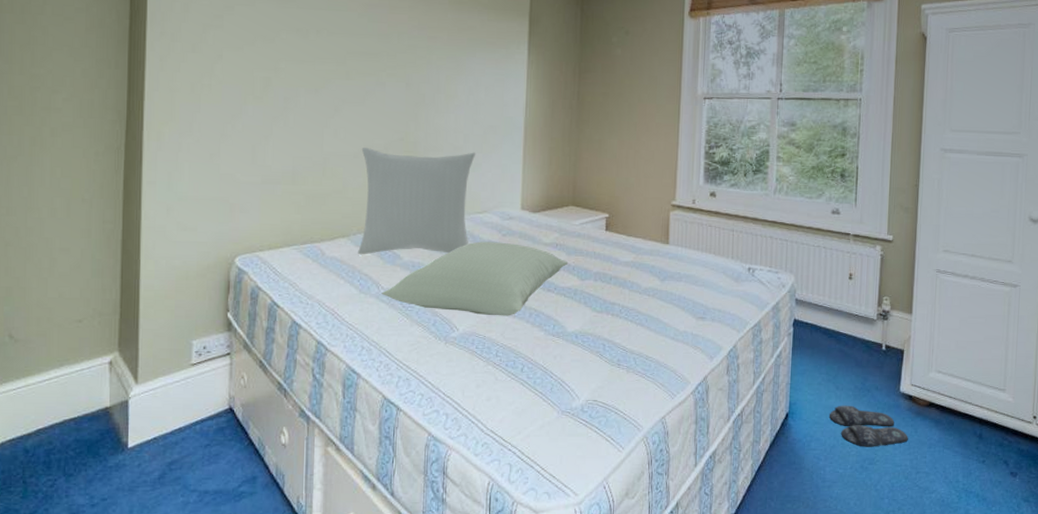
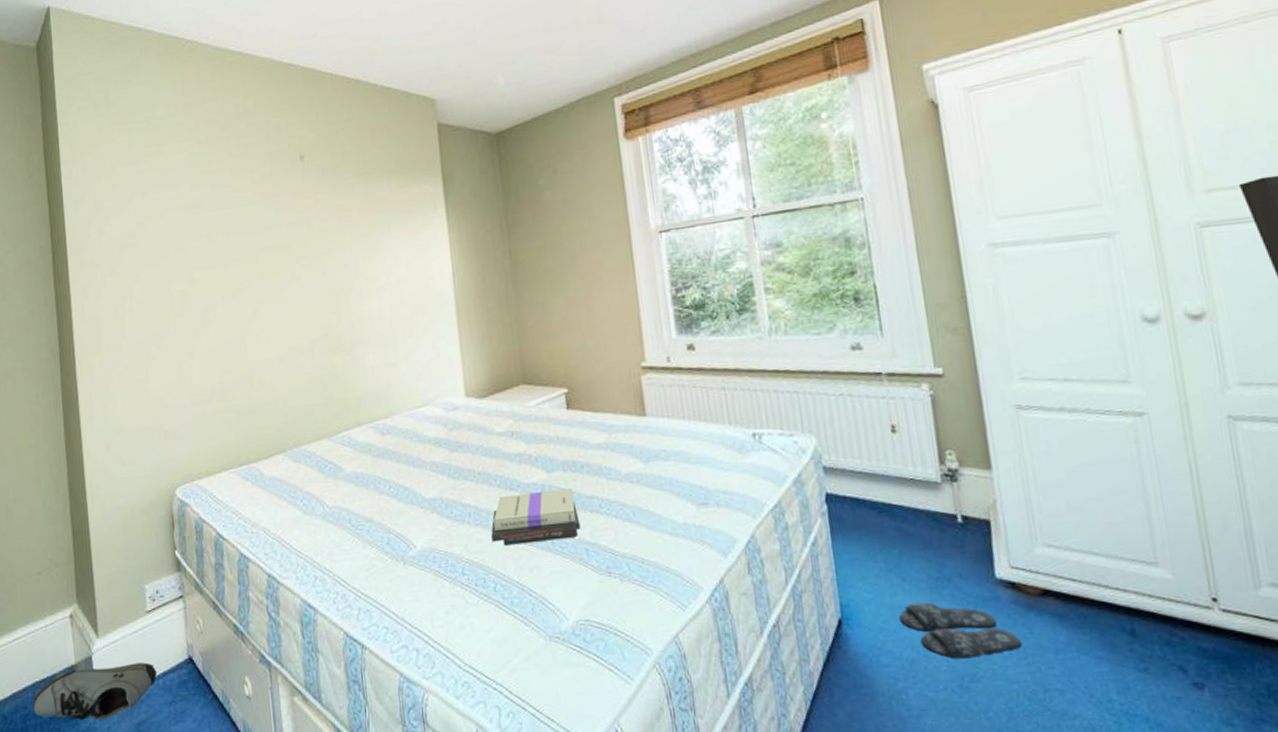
shoe: none [59,409,195,458] -> present [33,662,157,720]
pillow: present [358,147,476,255] -> none [285,338,413,472]
pillow: present [382,241,569,316] -> none [327,437,530,527]
books: none [526,294,602,336] -> present [491,488,581,546]

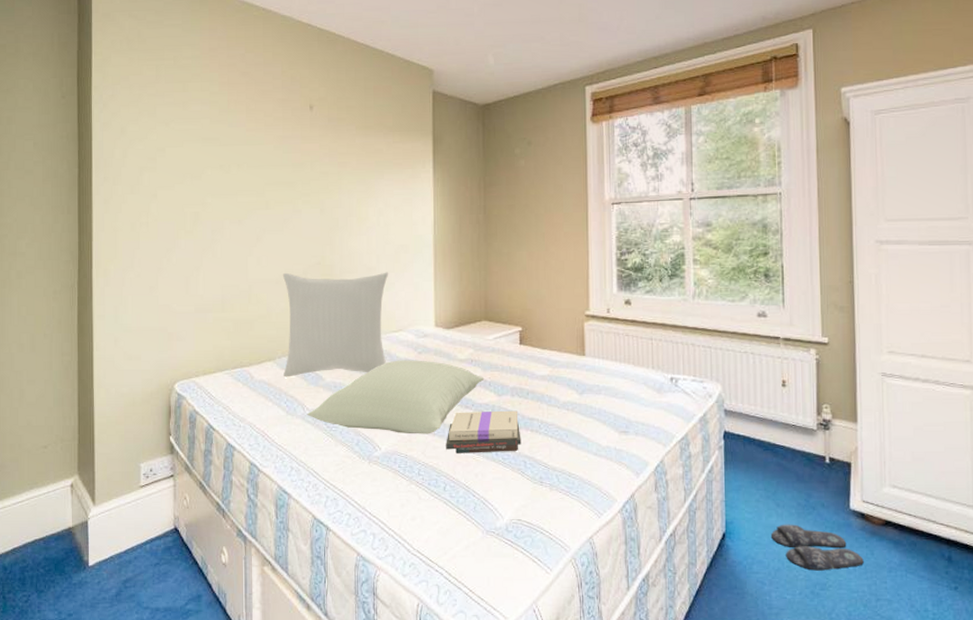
shoe: present [33,662,157,720] -> none [31,529,146,576]
pillow: none [285,338,413,472] -> present [282,272,389,378]
pillow: none [327,437,530,527] -> present [307,360,485,434]

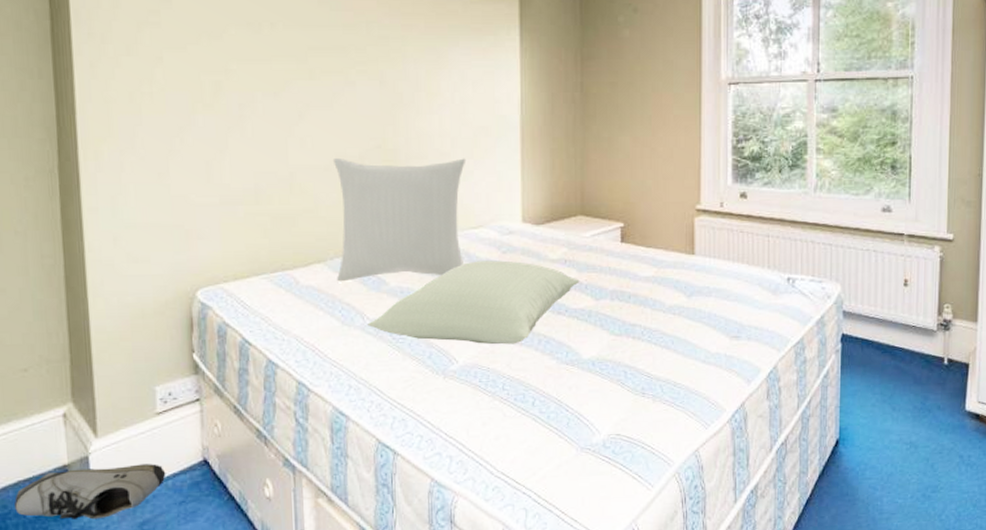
shoe: none [31,529,146,576] -> present [14,464,166,520]
books: present [446,410,521,453] -> none [535,316,622,365]
slippers: present [771,524,864,571] -> none [886,427,976,474]

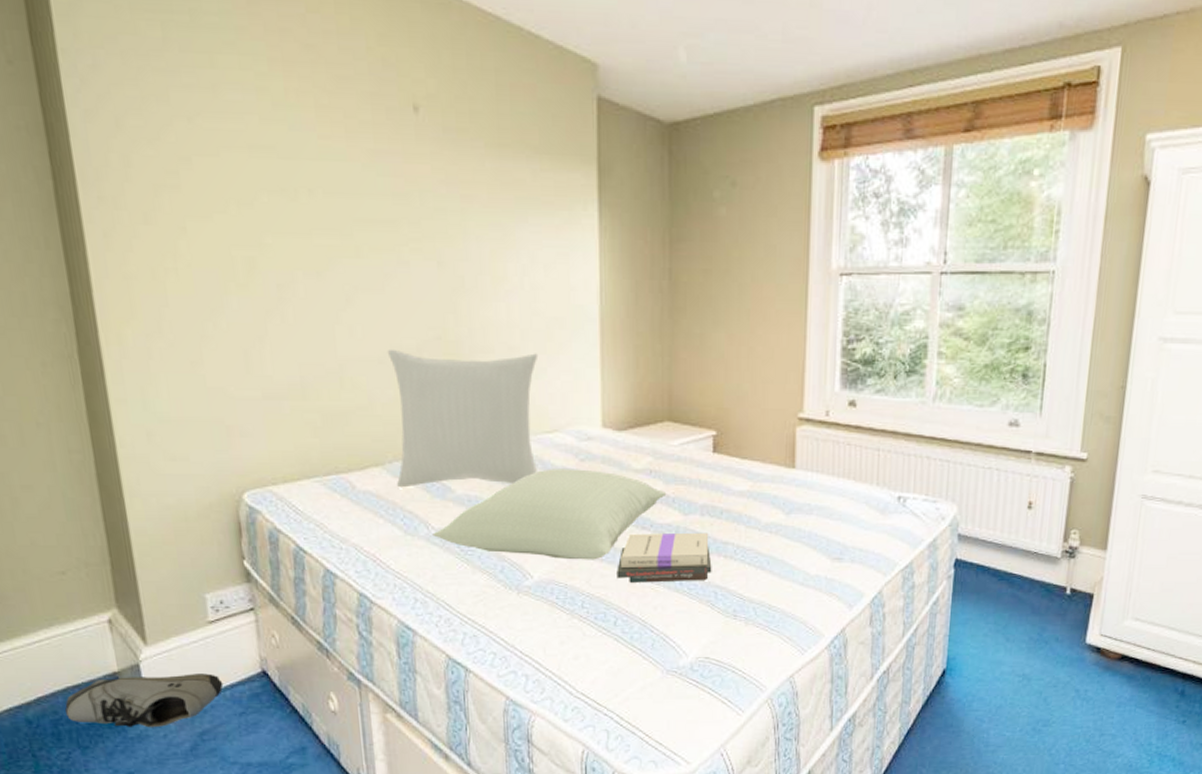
books: none [535,316,622,365] -> present [617,532,712,583]

